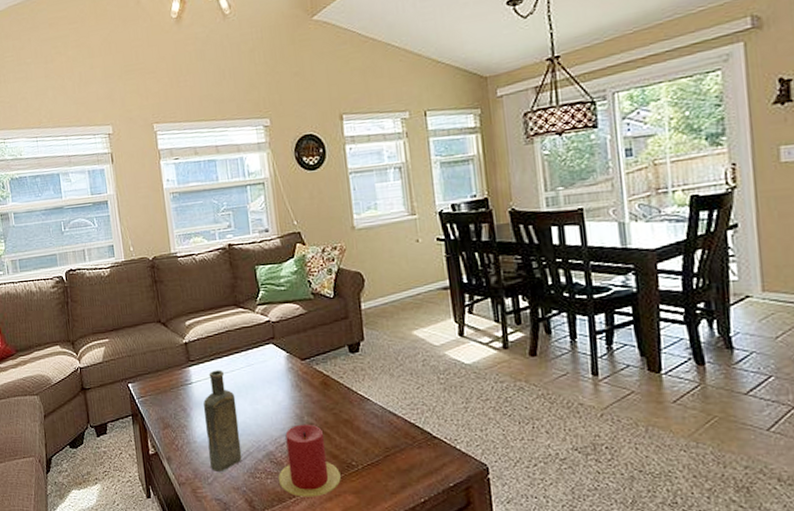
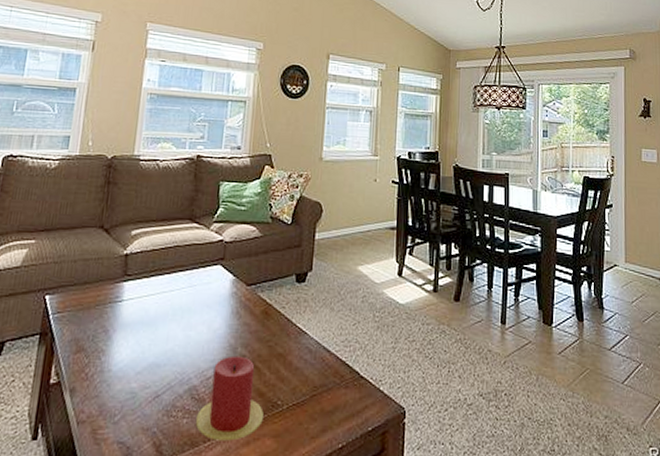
bottle: present [203,370,242,471] -> none [121,288,169,408]

